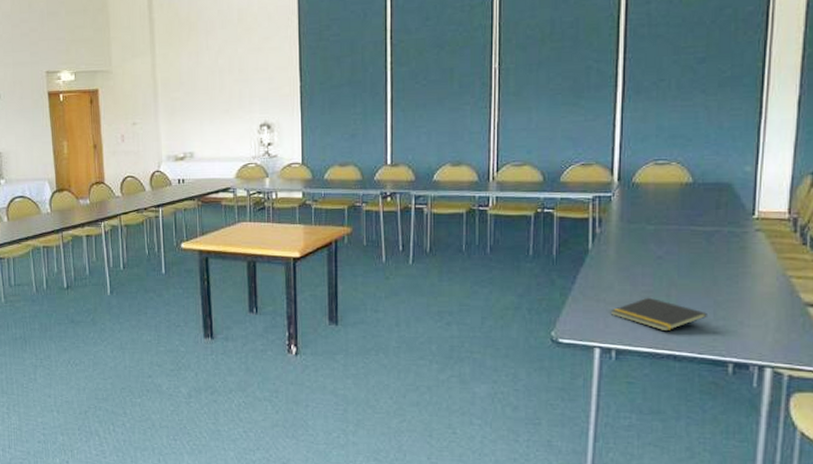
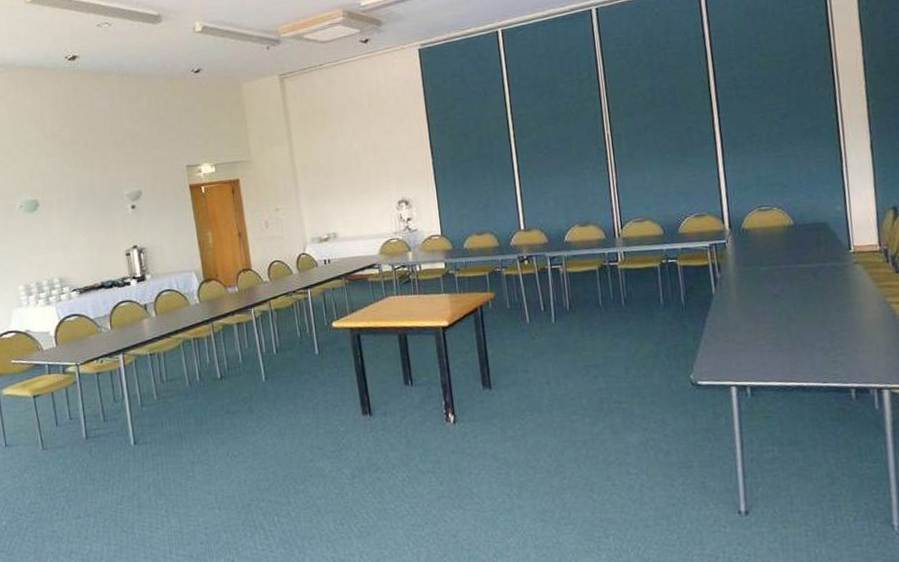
notepad: present [610,297,707,332] -> none [740,333,825,365]

